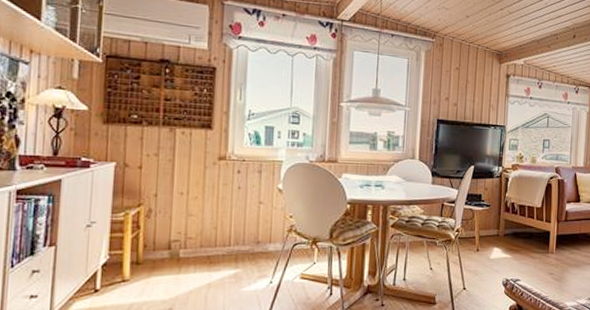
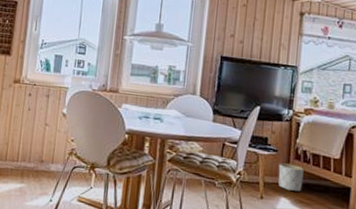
planter: none [491,216,513,242] -> present [278,163,304,192]

